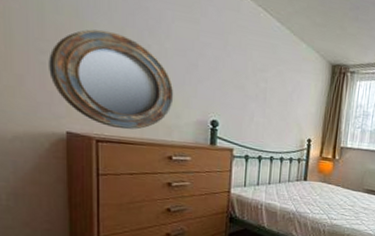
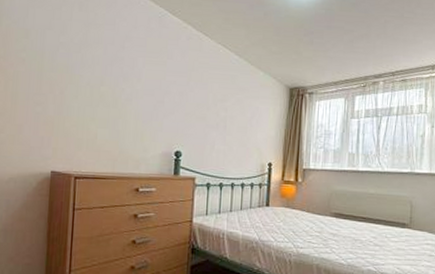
home mirror: present [48,29,174,130] -> none [42,80,143,166]

